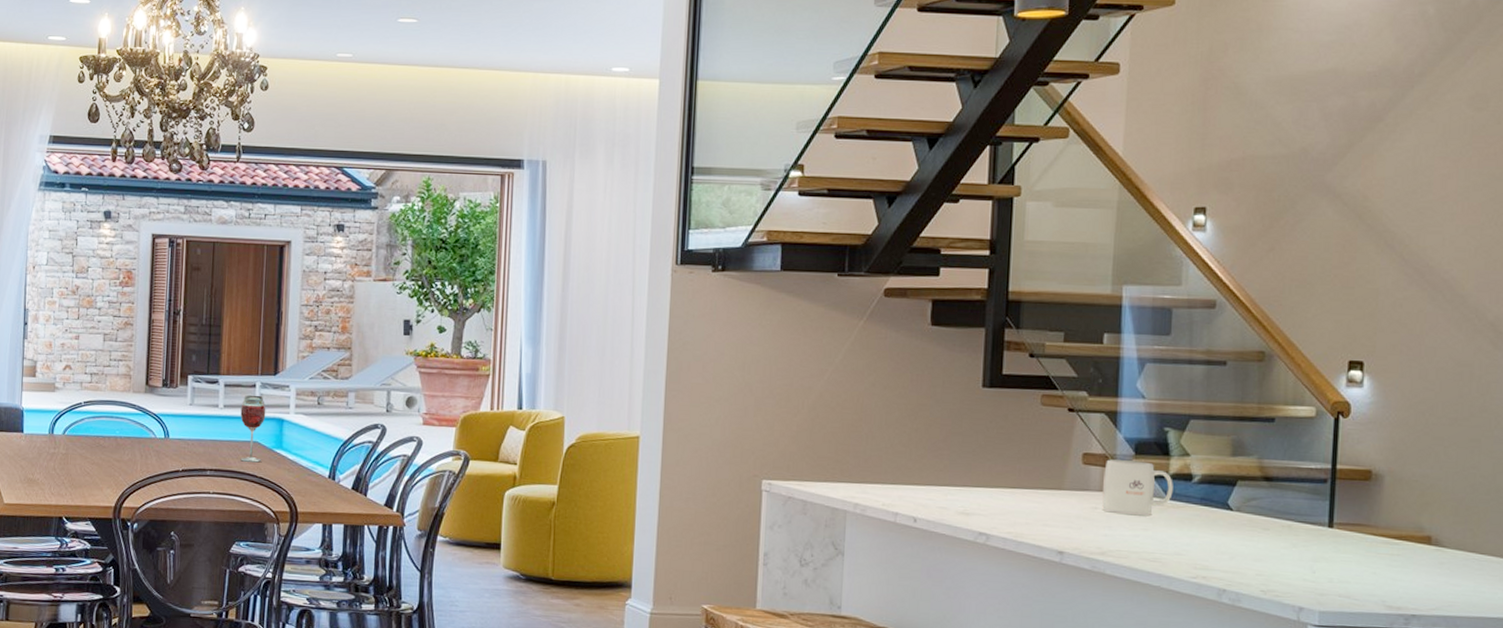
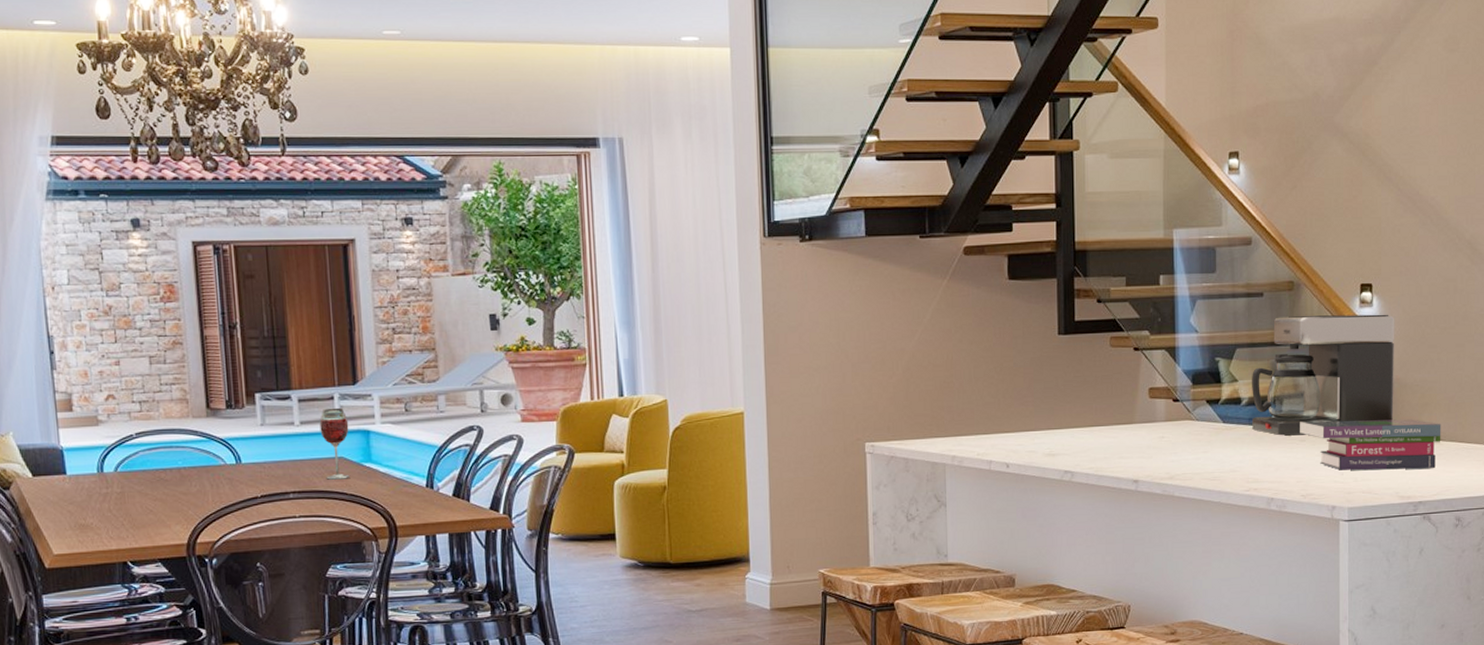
mug: present [1102,459,1173,517] -> none [1167,390,1226,441]
coffee maker: none [1204,389,1391,523] -> present [1252,314,1395,437]
books: none [1263,508,1446,579] -> present [1300,419,1441,470]

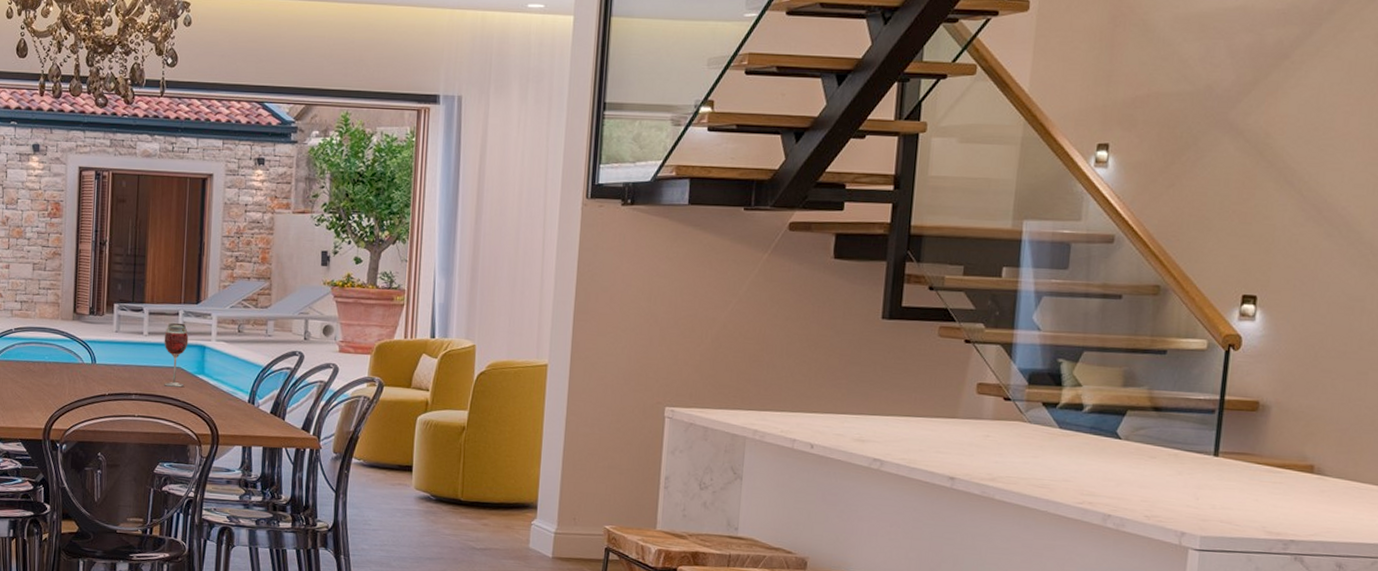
coffee maker: present [1252,314,1395,437] -> none [1093,322,1282,452]
books: present [1300,419,1441,470] -> none [1150,437,1329,506]

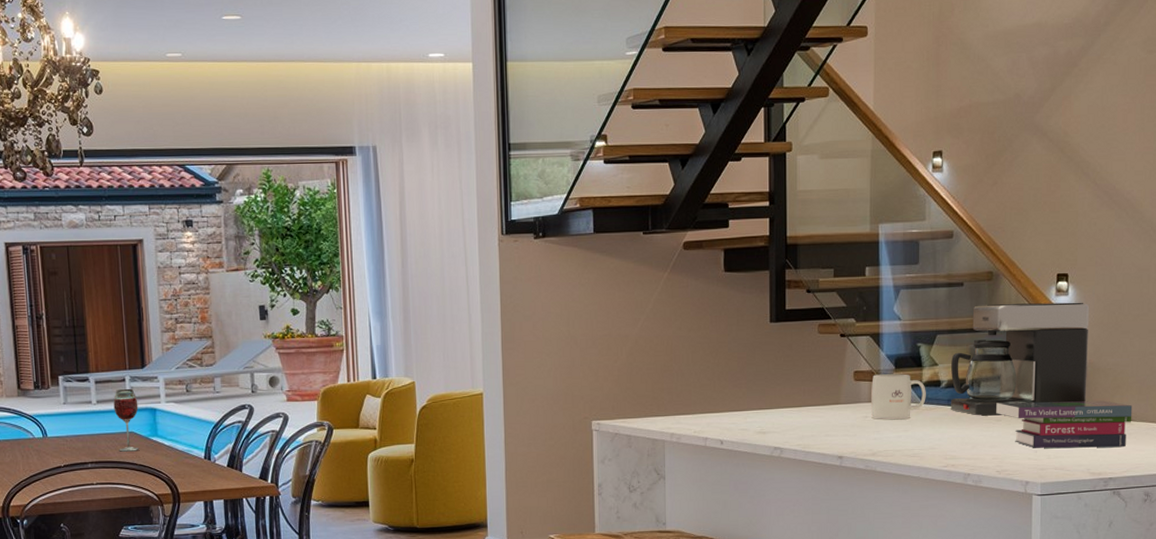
mug: none [994,389,1065,444] -> present [870,374,926,420]
coffee maker: none [1093,322,1282,452] -> present [951,302,1090,417]
books: none [1150,437,1329,506] -> present [996,400,1133,448]

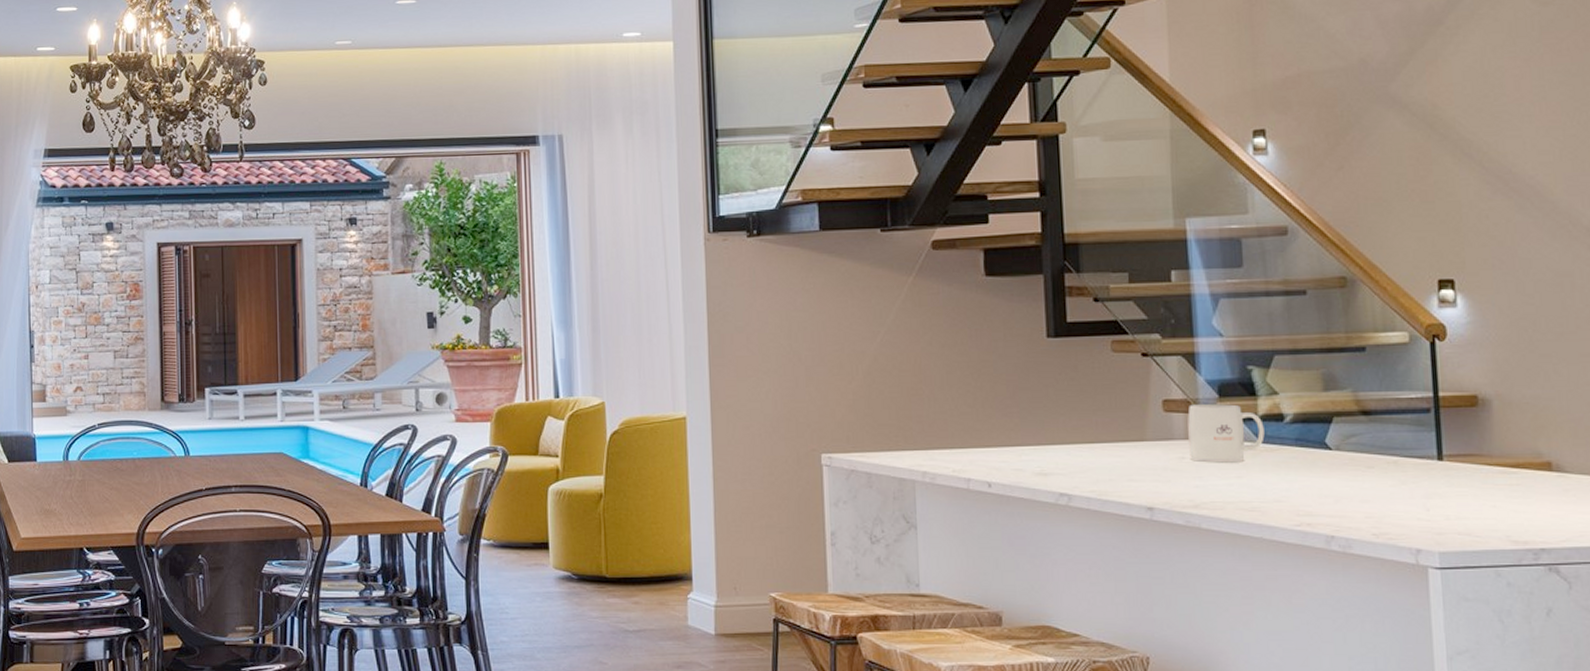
wineglass: present [113,388,139,452] -> none [262,403,289,475]
coffee maker: present [951,302,1090,417] -> none [1296,316,1497,462]
books: present [996,400,1133,448] -> none [1365,444,1568,508]

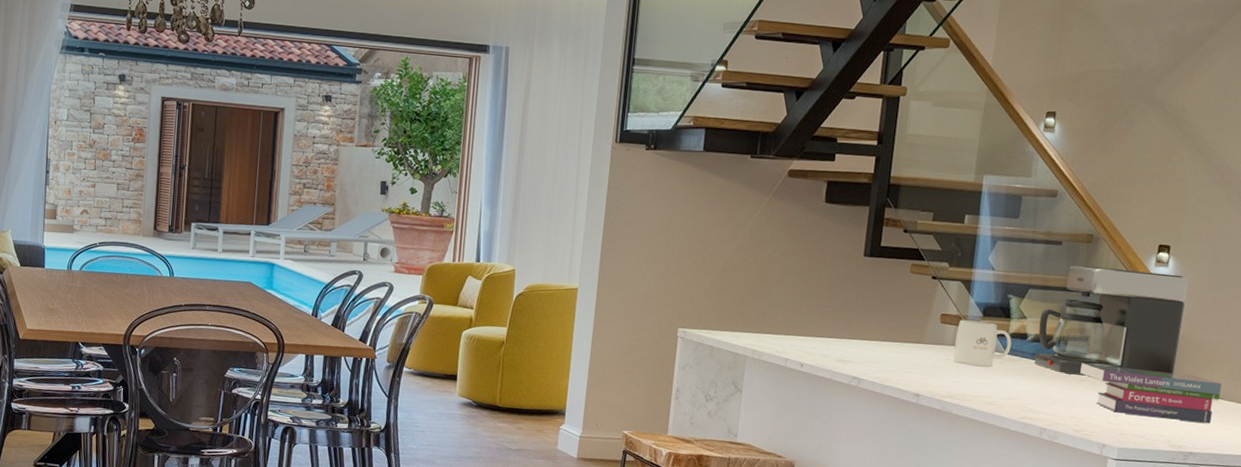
coffee maker: none [1296,316,1497,462] -> present [1034,265,1189,376]
books: none [1365,444,1568,508] -> present [1080,363,1222,424]

